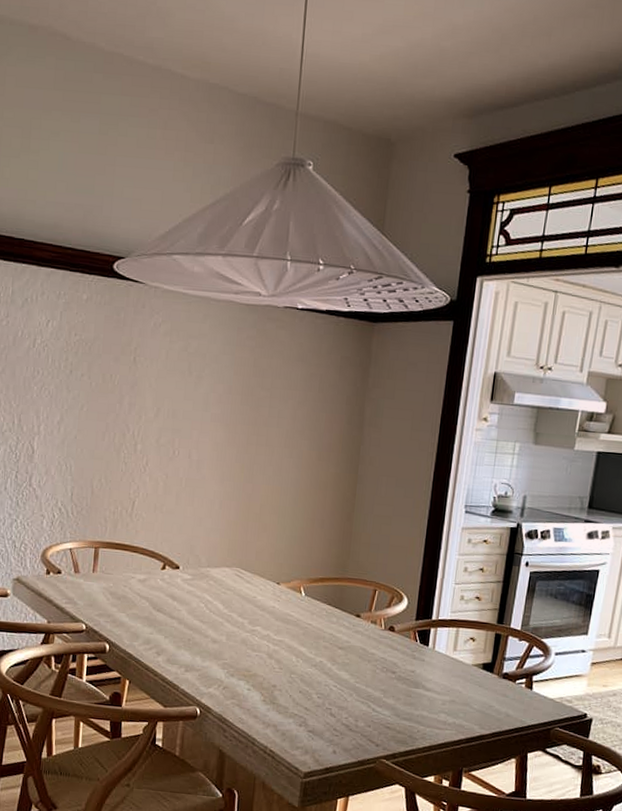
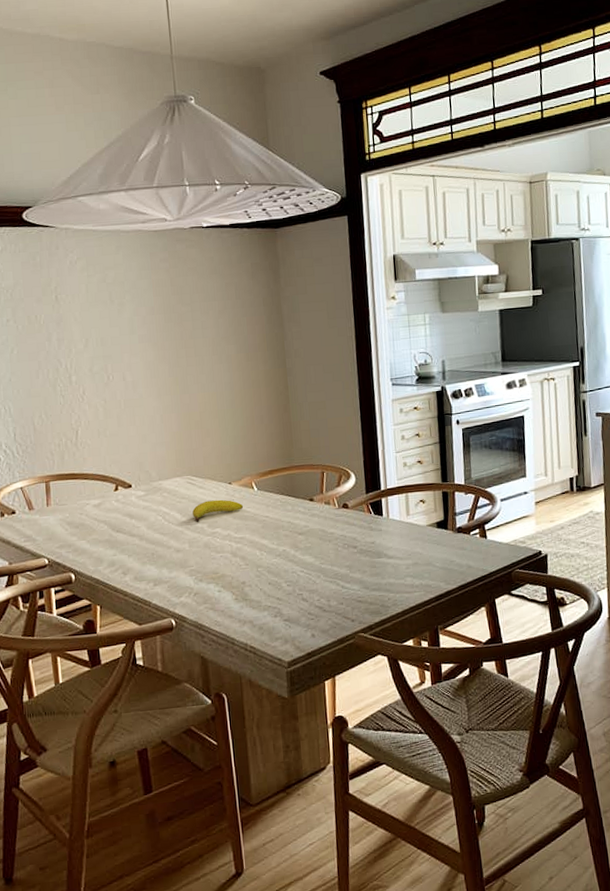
fruit: none [235,596,288,617] -> present [192,499,244,522]

